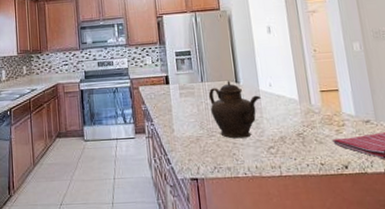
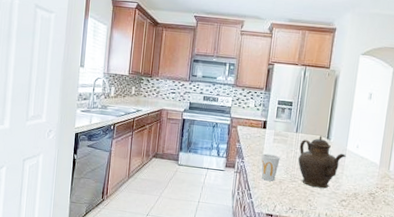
cup: none [170,110,192,141] -> present [261,153,281,182]

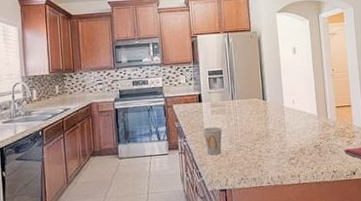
teapot: present [297,136,346,189] -> none [238,98,285,152]

